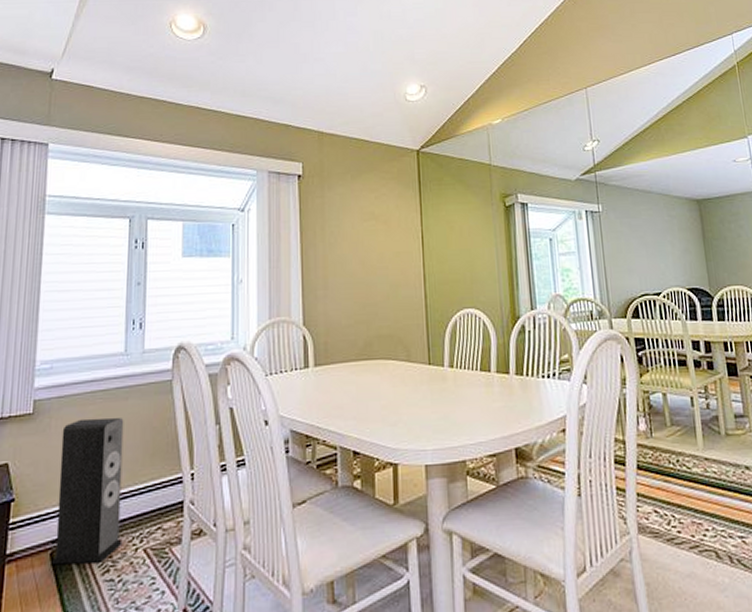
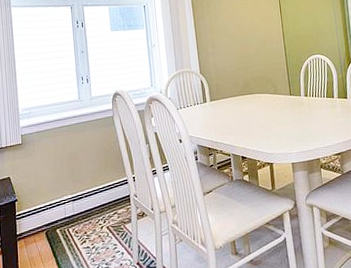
speaker: present [51,417,124,565] -> none [43,143,92,239]

